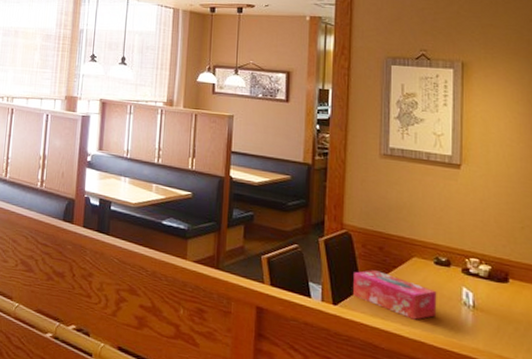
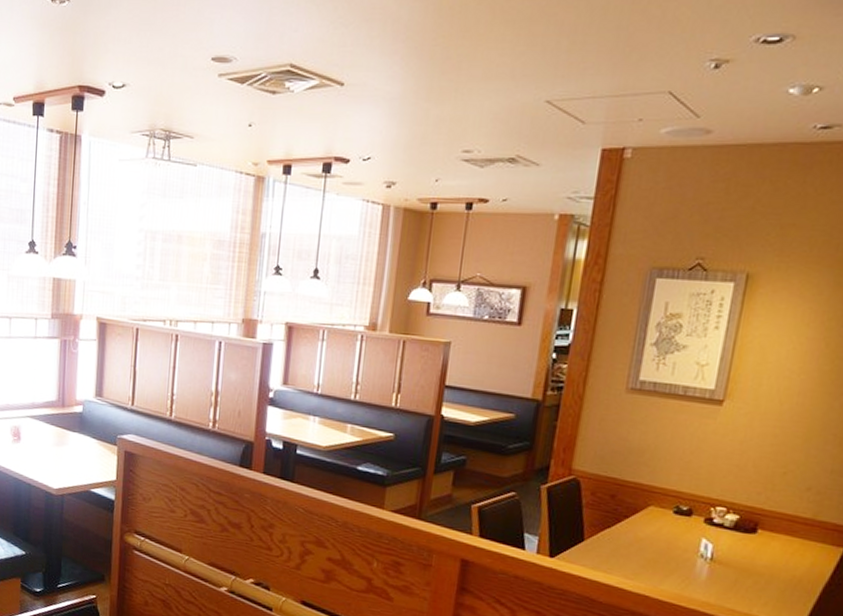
tissue box: present [352,270,437,320] -> none [573,520,671,573]

